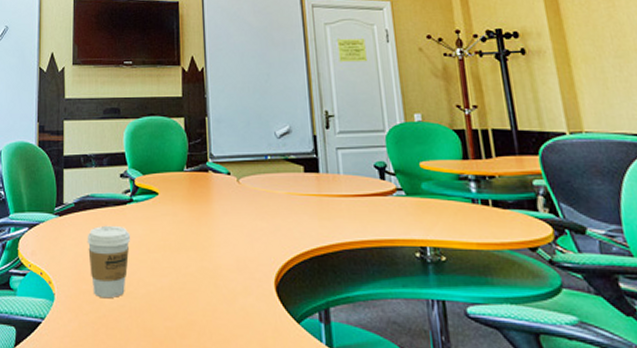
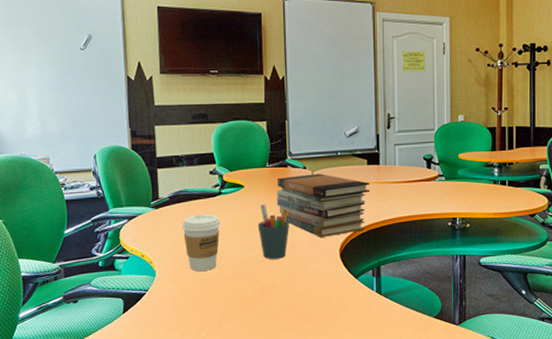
pen holder: none [173,216,212,288] -> present [257,204,289,259]
book stack: none [195,181,310,263] -> present [276,174,371,237]

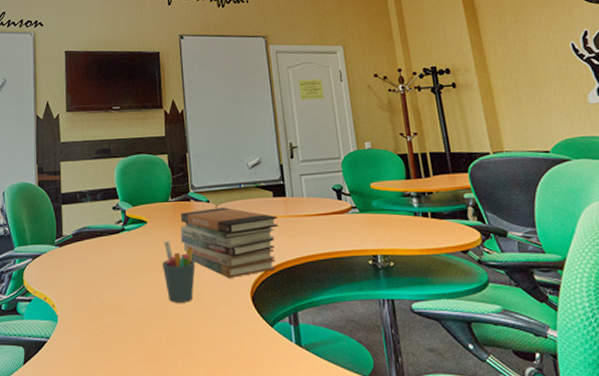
coffee cup: present [182,214,220,272] -> none [85,252,123,317]

